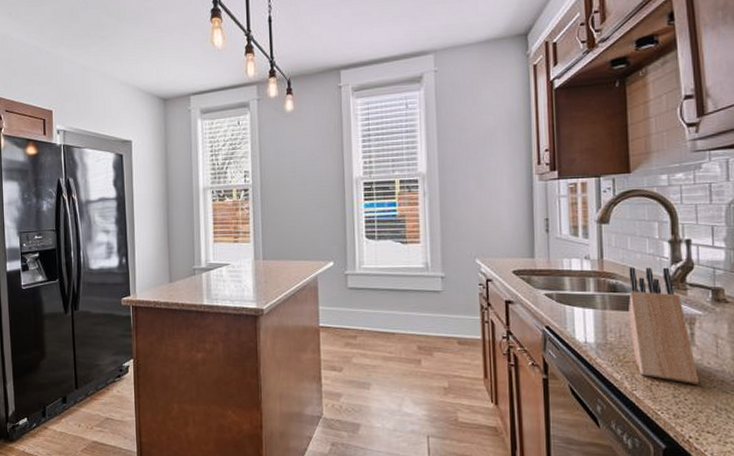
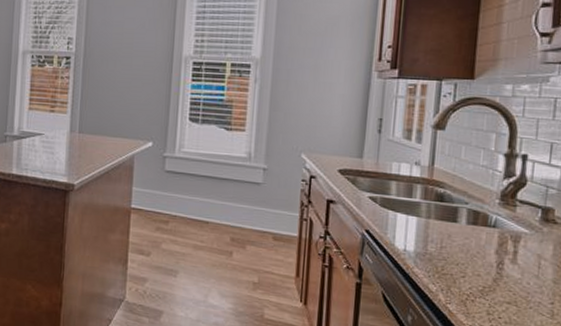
knife block: present [628,267,700,384] -> none [452,177,517,303]

